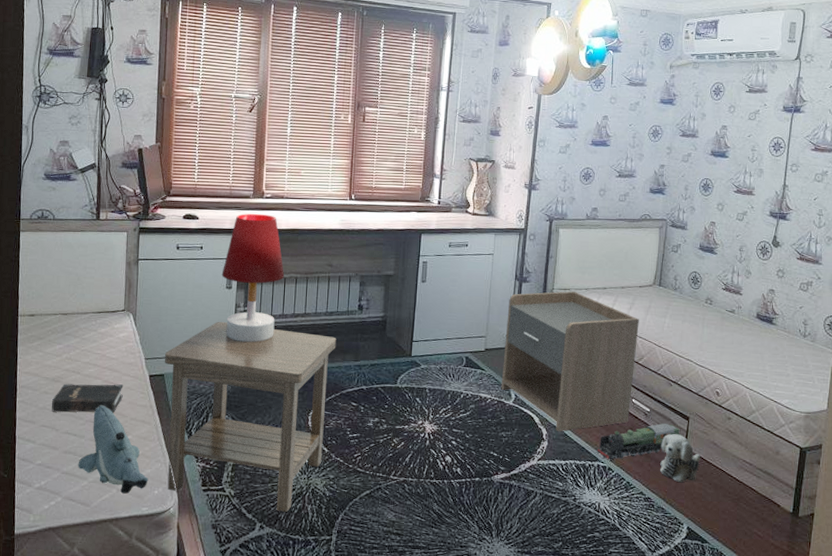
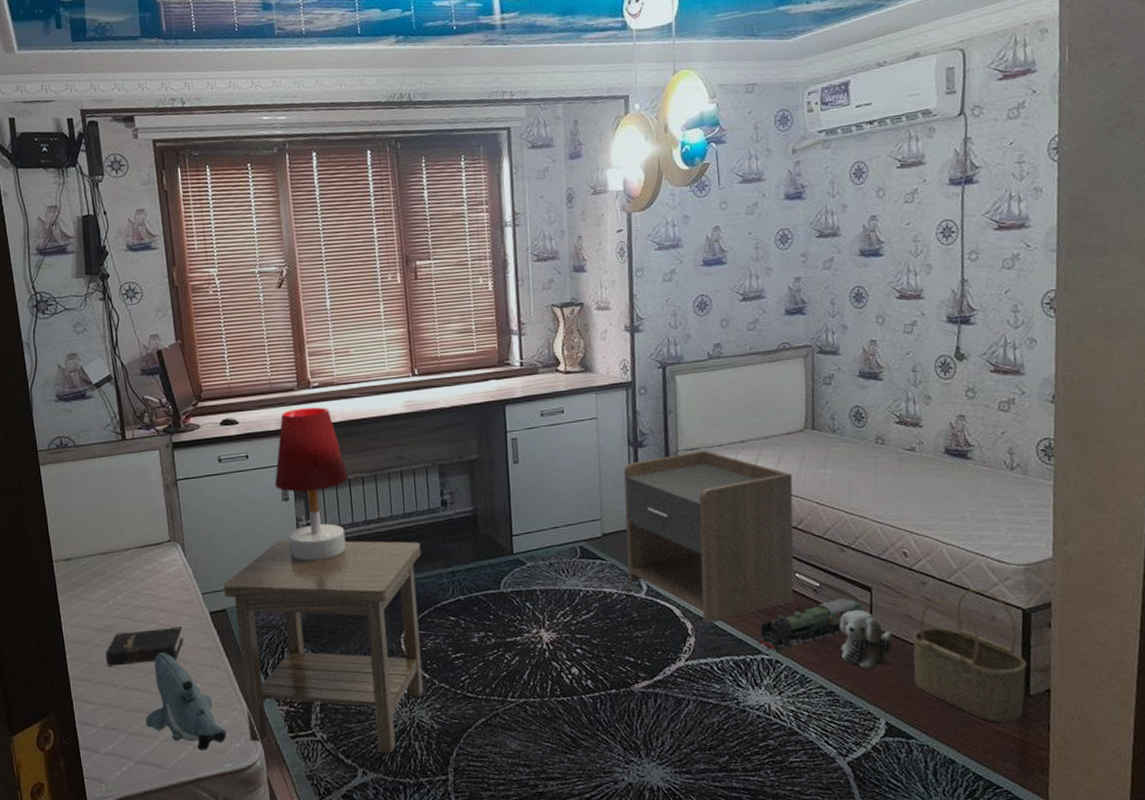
wicker basket: none [713,427,799,536] -> present [912,588,1027,722]

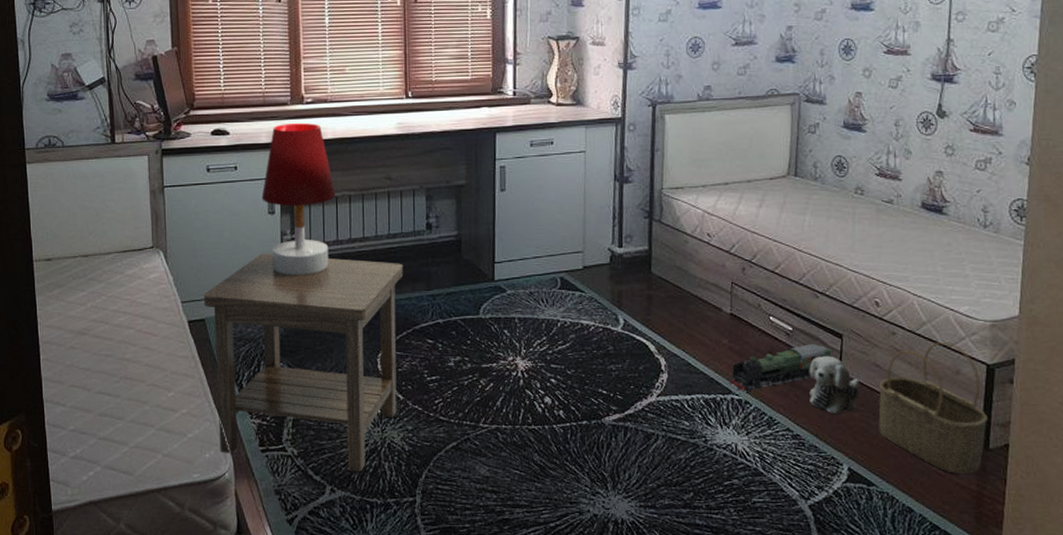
hardback book: present [106,626,184,666] -> none [80,334,160,369]
shark plush: present [145,652,227,750] -> none [116,358,198,459]
nightstand: present [624,450,794,624] -> none [605,190,772,361]

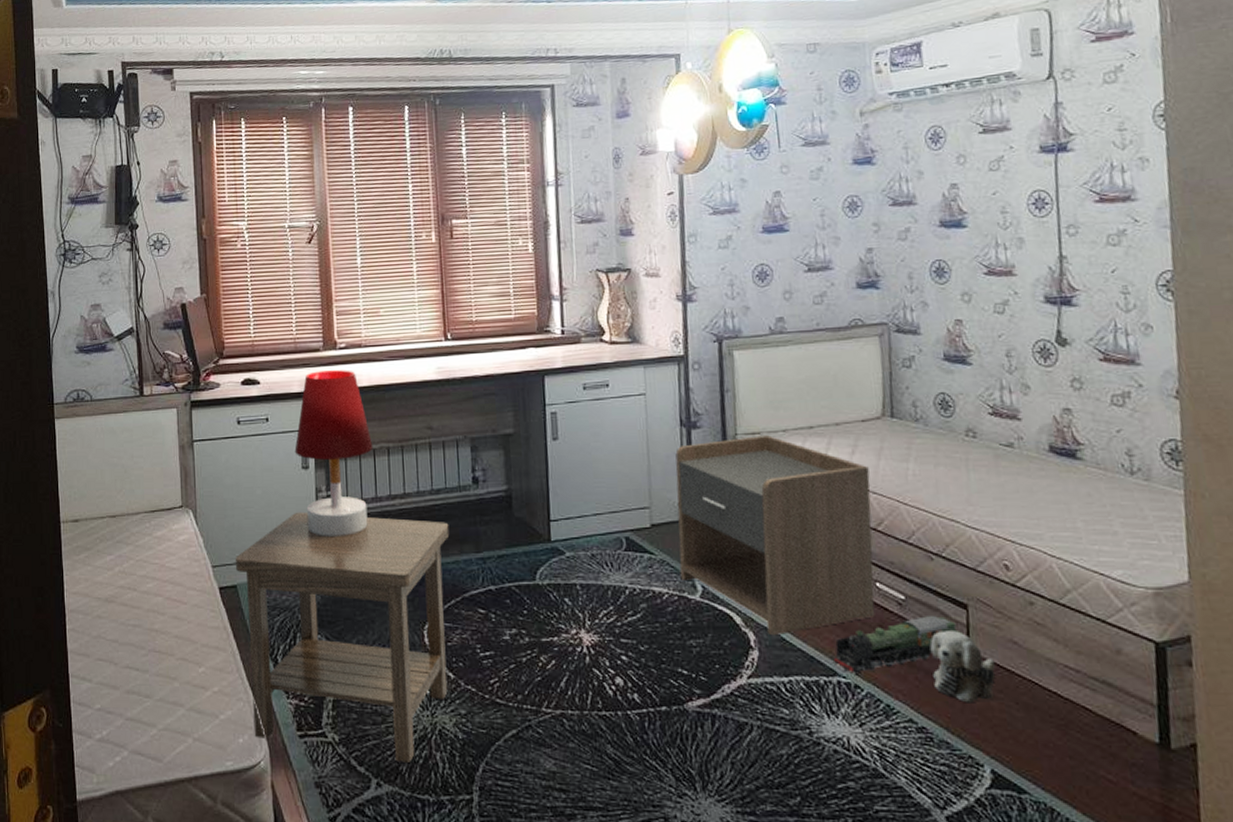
nightstand: none [605,190,772,361] -> present [675,436,875,636]
wicker basket: present [878,341,988,474] -> none [1019,613,1165,781]

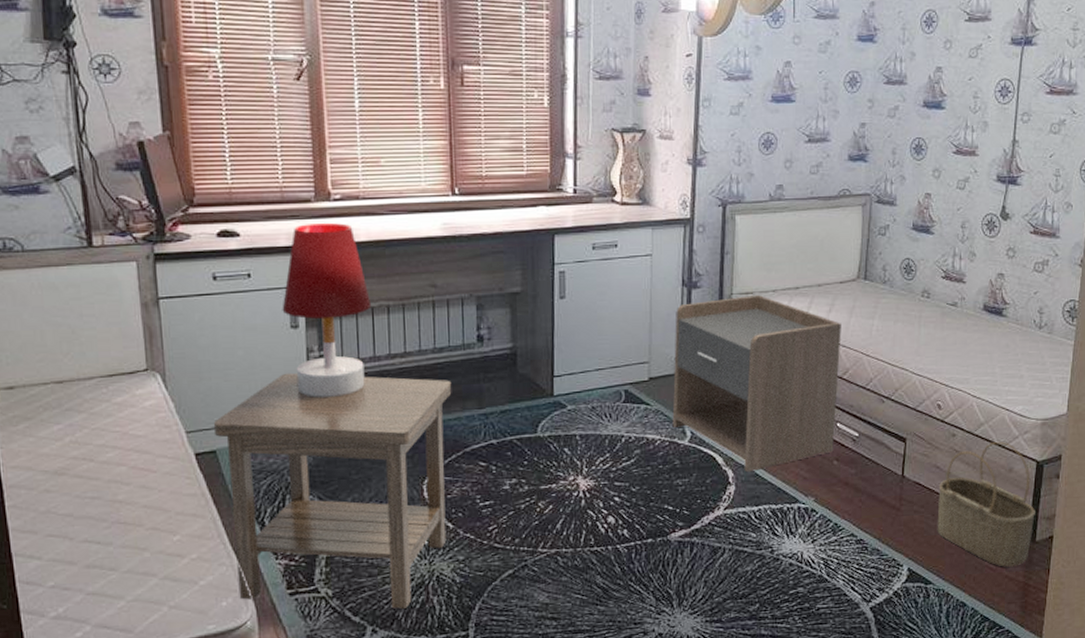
toy train: present [833,616,963,674] -> none [797,449,900,500]
plush toy: present [929,631,996,703] -> none [873,460,922,518]
wicker basket: none [1019,613,1165,781] -> present [937,441,1035,567]

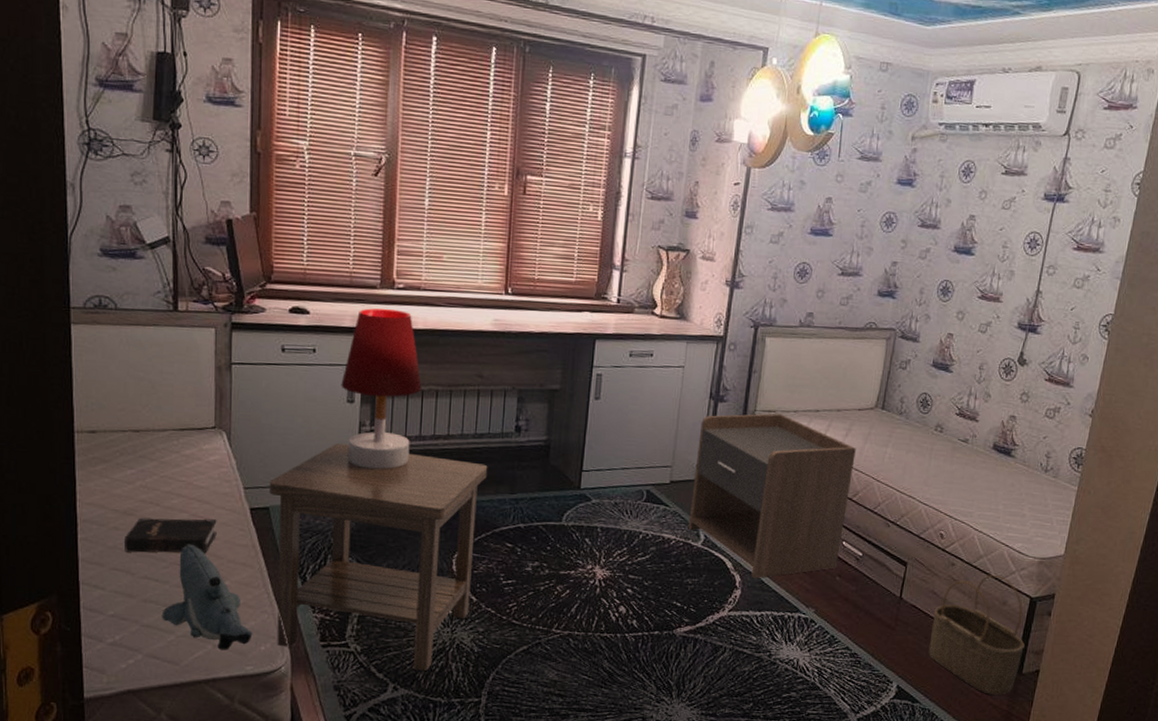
hardback book: none [58,469,161,516] -> present [125,517,217,553]
shark plush: none [108,499,212,611] -> present [161,544,253,650]

